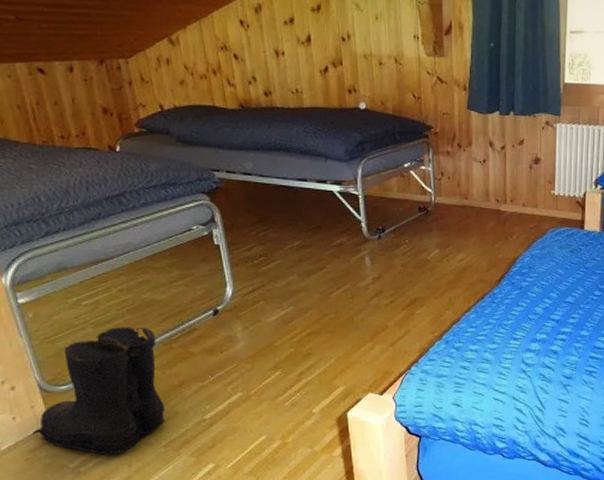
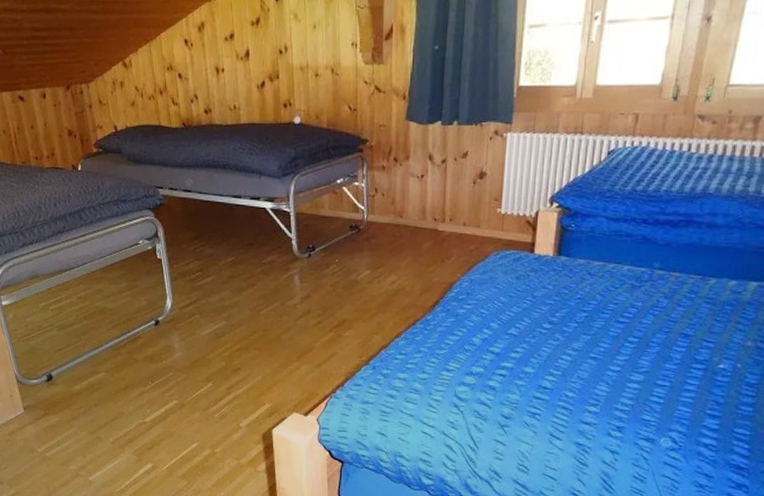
boots: present [32,327,165,455] -> none [11,331,113,445]

